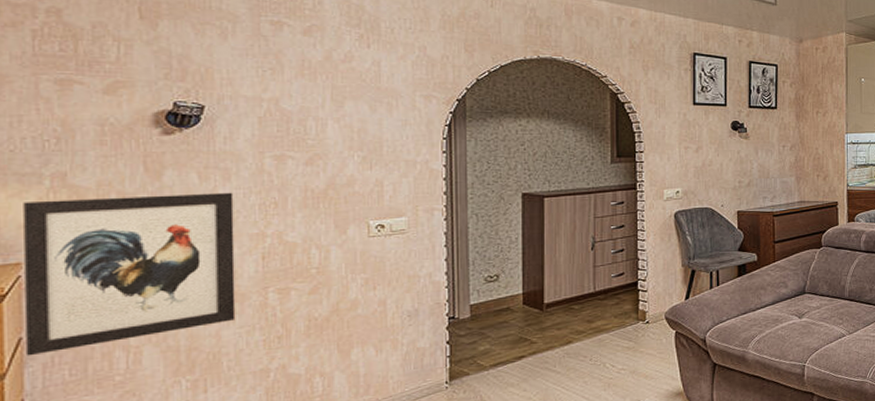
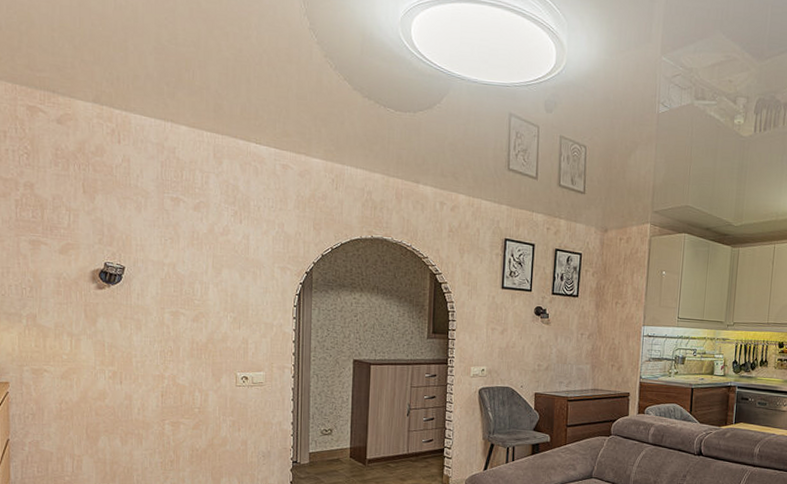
wall art: present [23,192,236,356] -> none [10,335,143,454]

